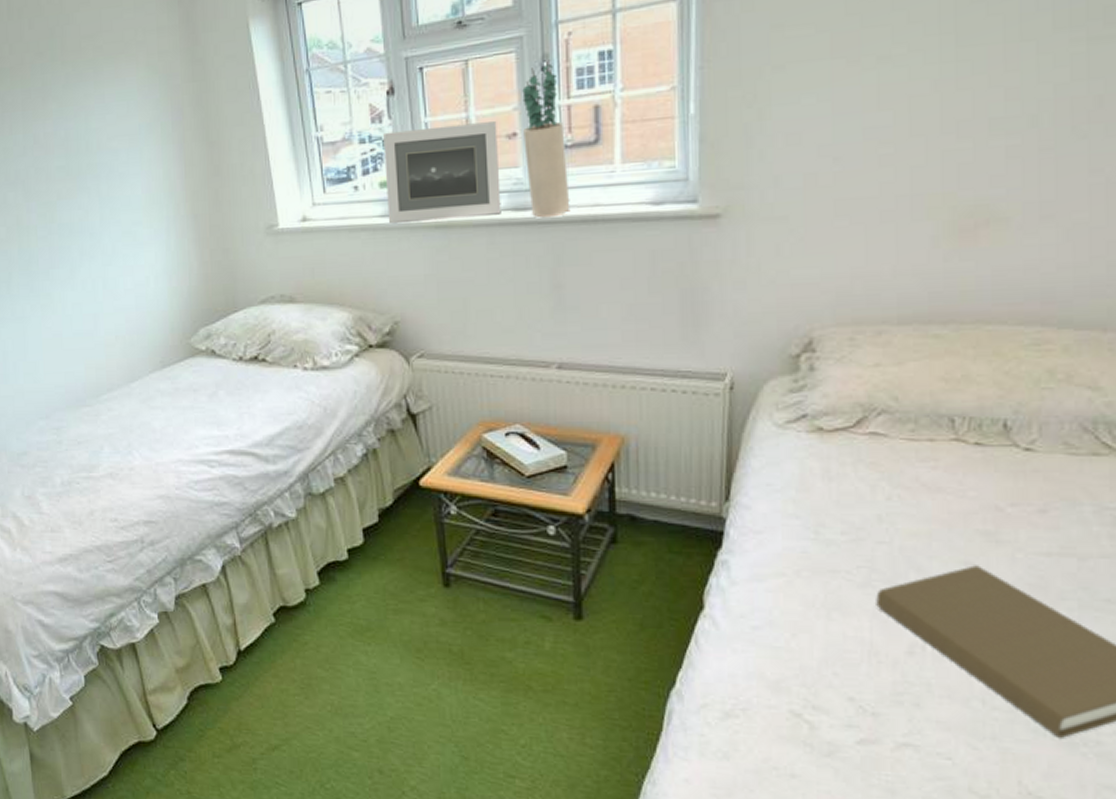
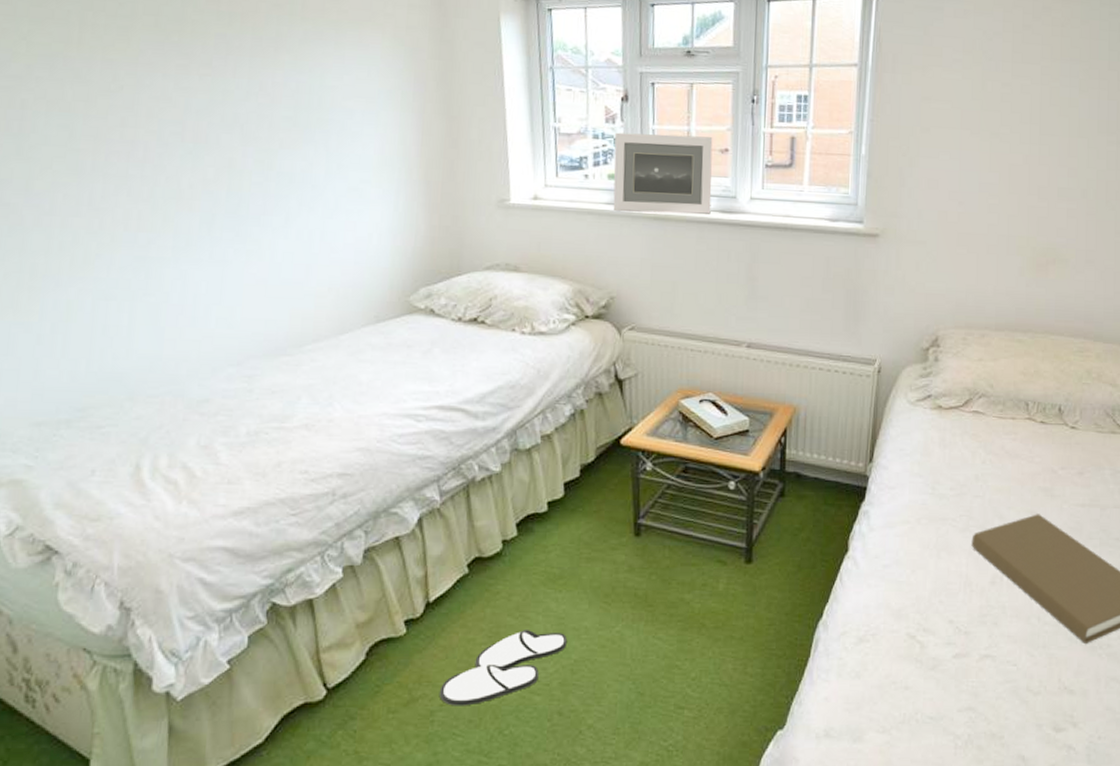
slippers: none [259,683,380,757] -> present [439,630,567,706]
vase: present [522,61,570,218] -> none [733,96,767,222]

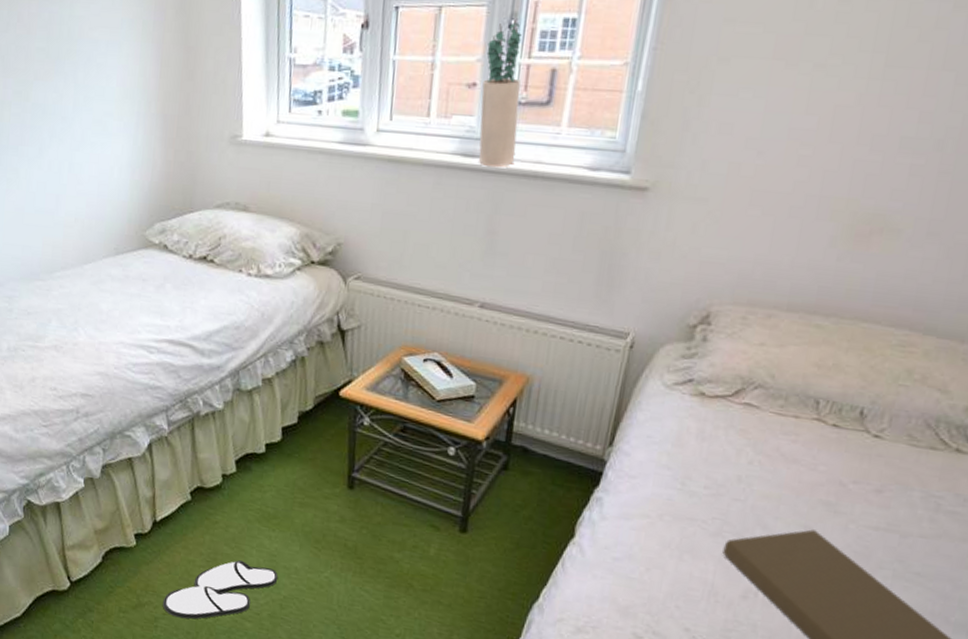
picture frame: present [613,132,713,214] -> none [345,63,460,158]
vase: none [733,96,767,222] -> present [478,20,522,168]

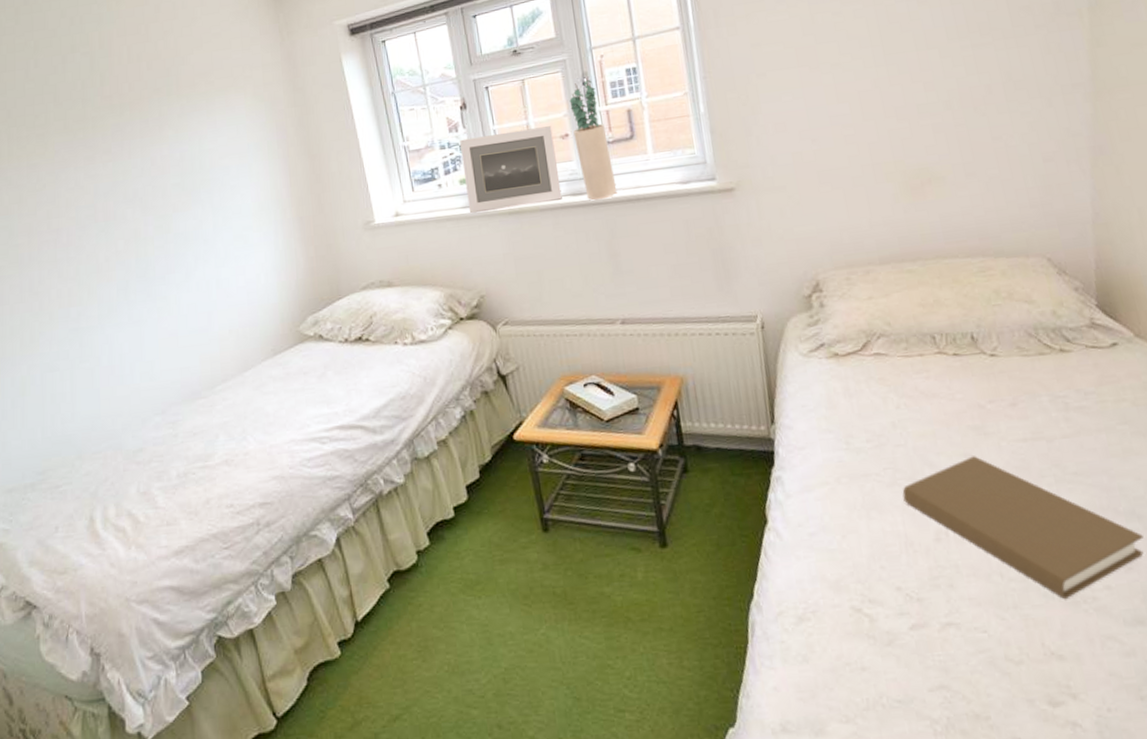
slippers: present [162,560,278,620] -> none [380,640,494,727]
picture frame: none [345,63,460,158] -> present [460,126,562,214]

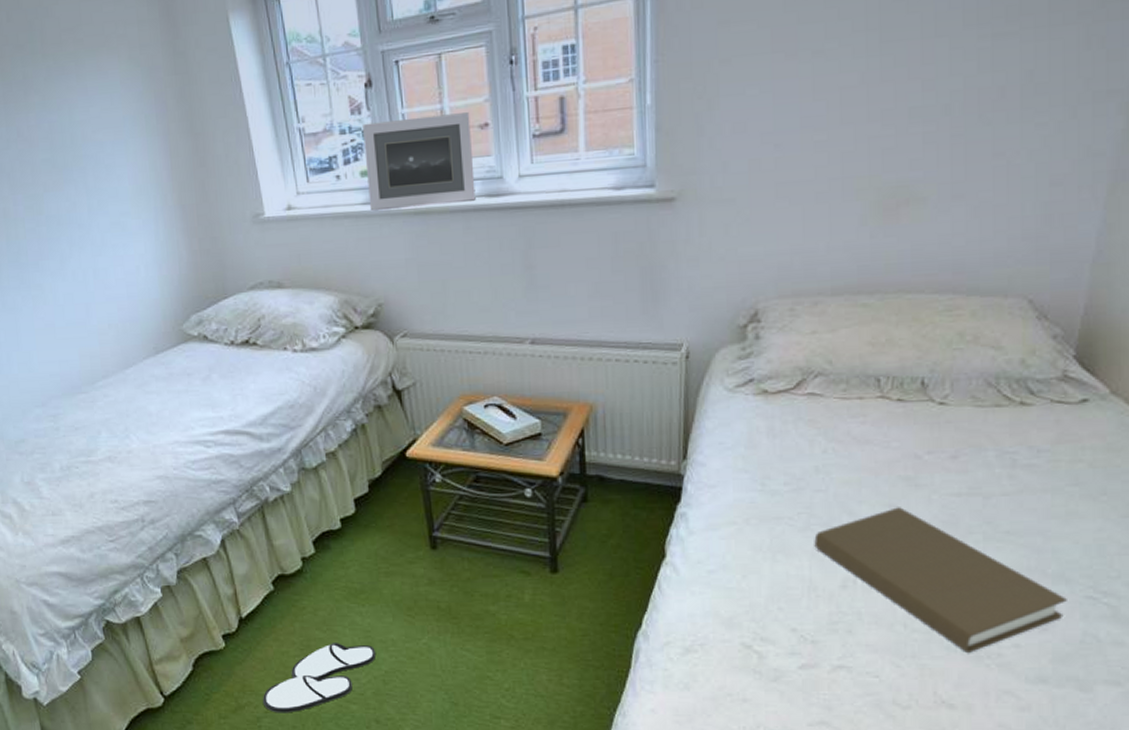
slippers: none [380,640,494,727] -> present [262,643,375,713]
vase: present [569,78,617,201] -> none [492,55,540,204]

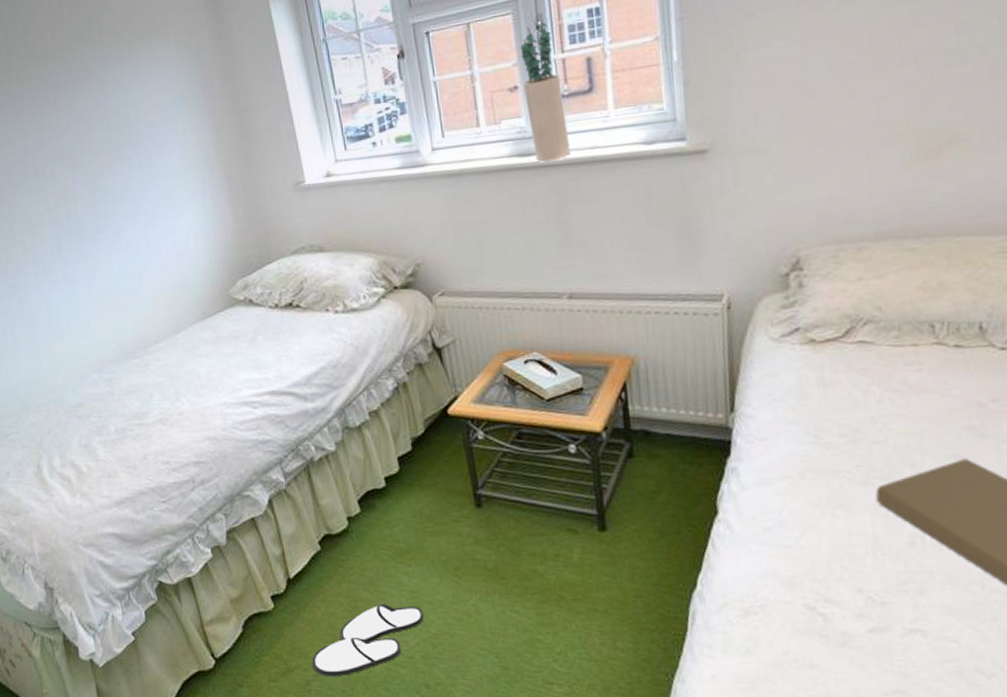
picture frame: present [363,112,476,212] -> none [396,77,508,175]
vase: none [492,55,540,204] -> present [520,20,571,162]

